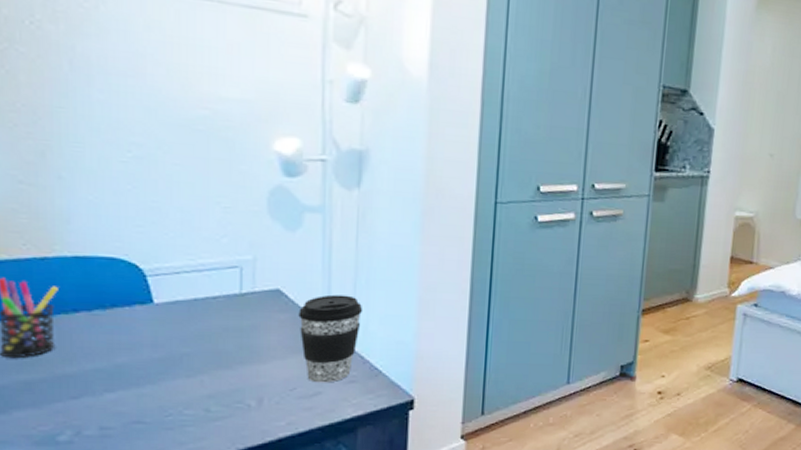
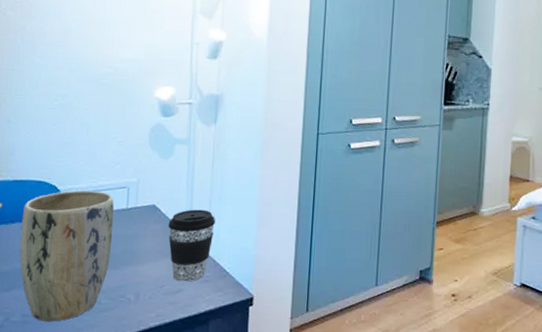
plant pot: none [89,269,223,435] -> present [19,190,115,322]

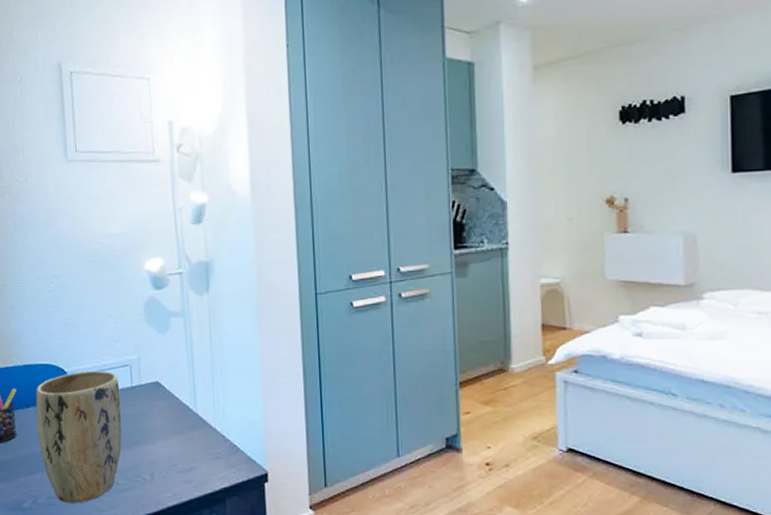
coffee cup: present [168,209,216,282] -> none [173,383,221,459]

